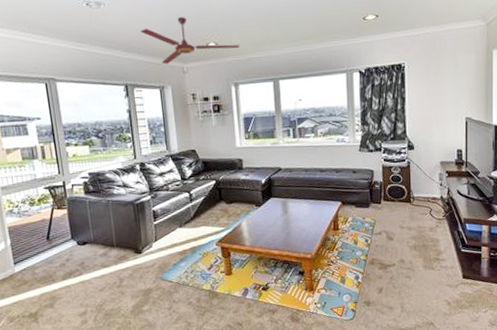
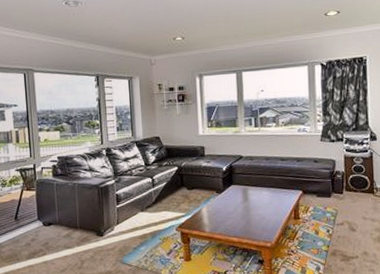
ceiling fan: present [140,17,240,65] -> none [113,14,206,57]

